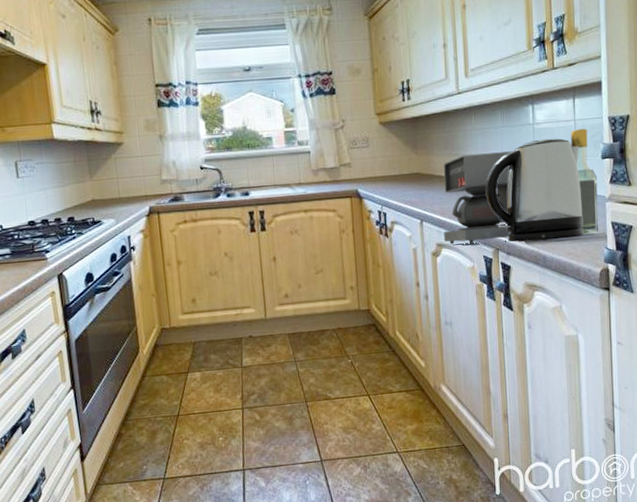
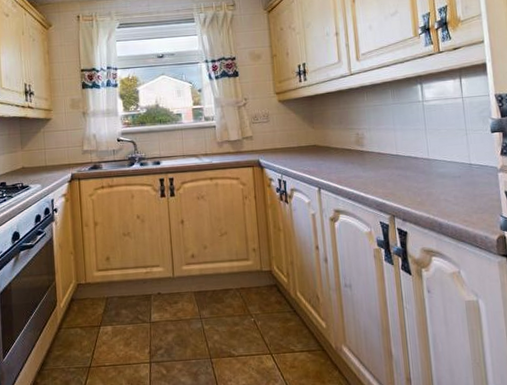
coffee maker: present [443,151,514,245] -> none [338,125,405,211]
kettle: present [486,138,584,243] -> none [379,114,478,210]
bottle: present [570,128,599,235] -> none [459,105,492,203]

